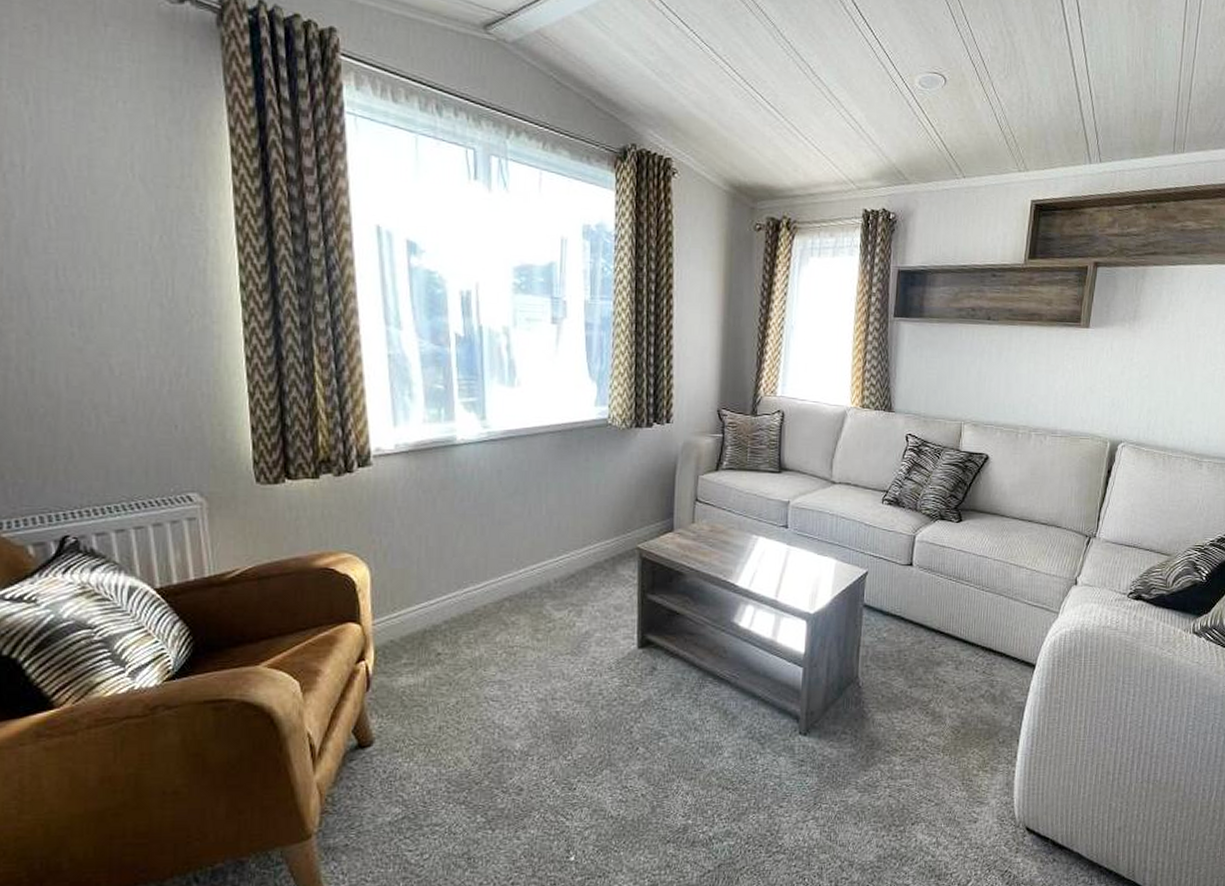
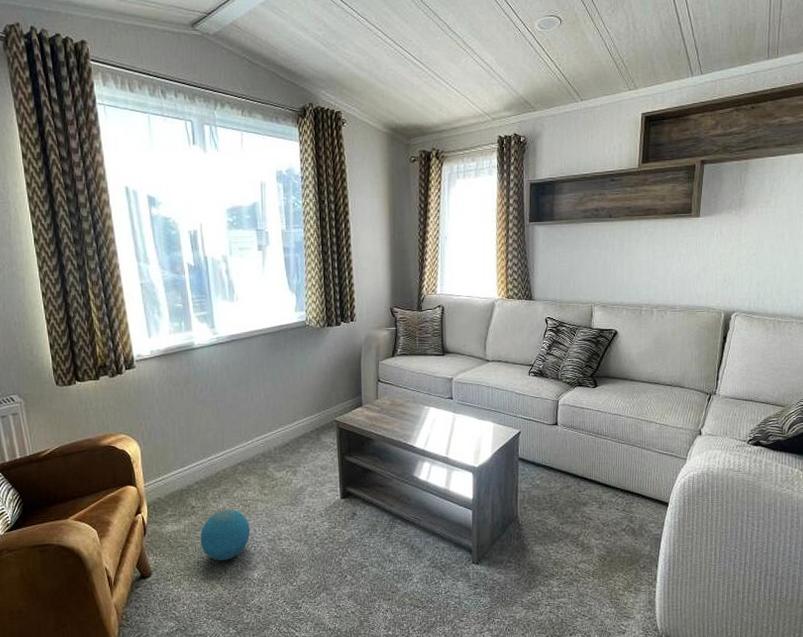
ball: none [445,658,515,725] -> present [200,509,251,560]

